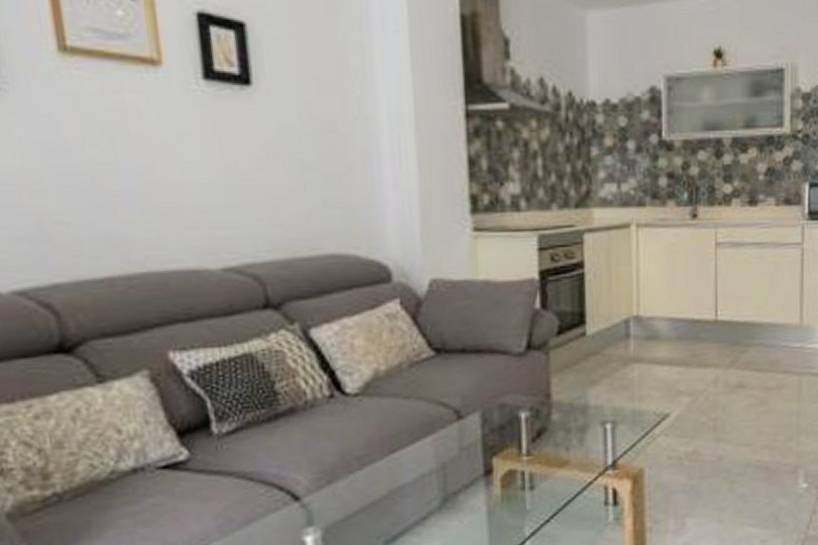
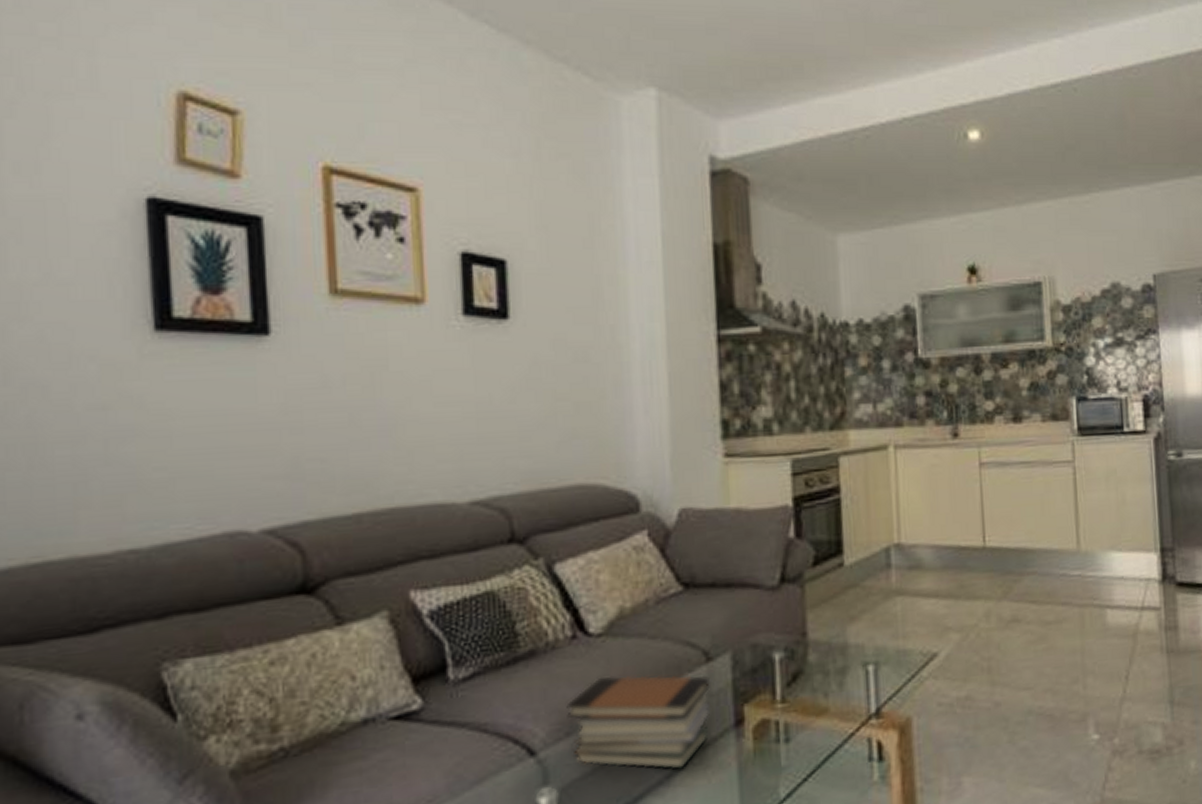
book stack: none [327,431,461,513] -> present [566,675,710,770]

